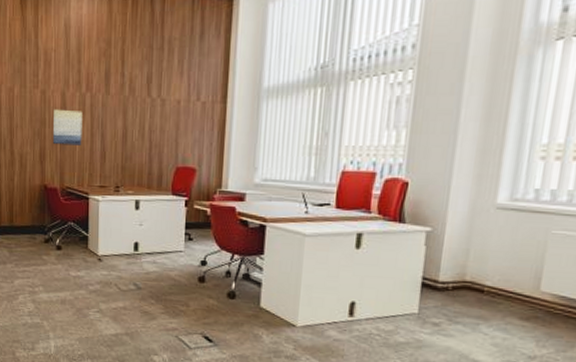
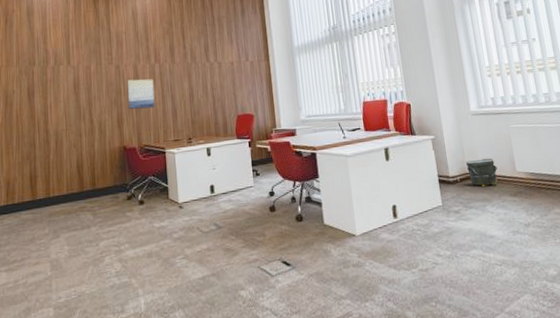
bag: none [466,265,513,302] -> present [465,158,498,186]

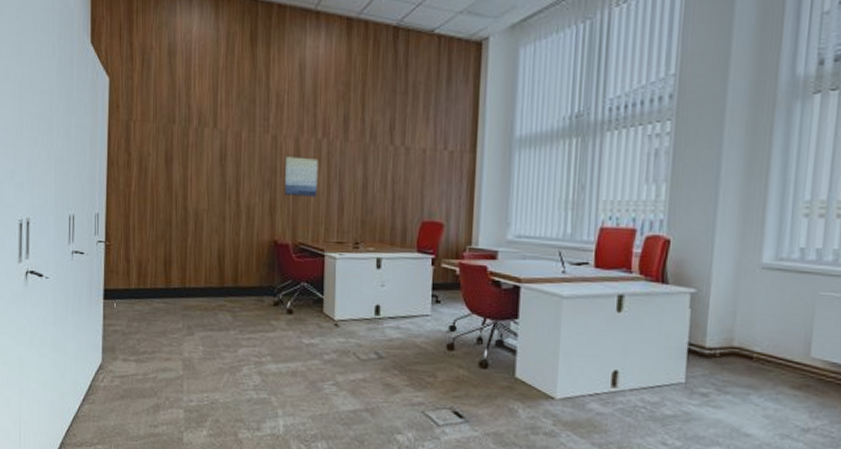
bag: present [465,158,498,186] -> none [734,330,782,370]

